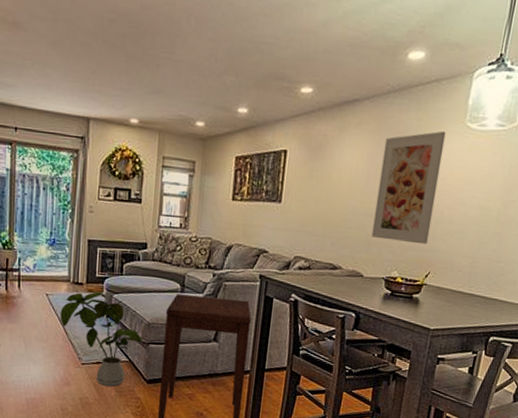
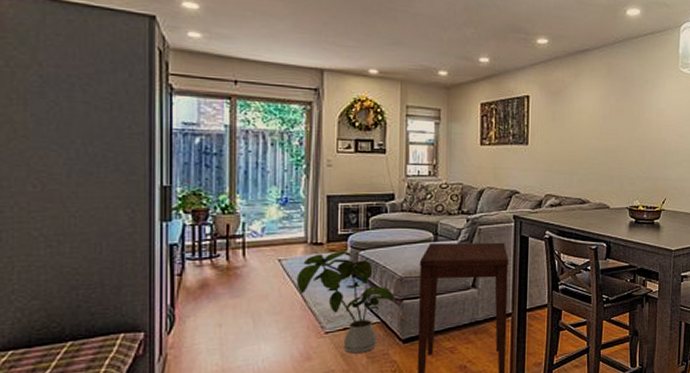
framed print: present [371,131,446,245] -> none [613,75,665,174]

